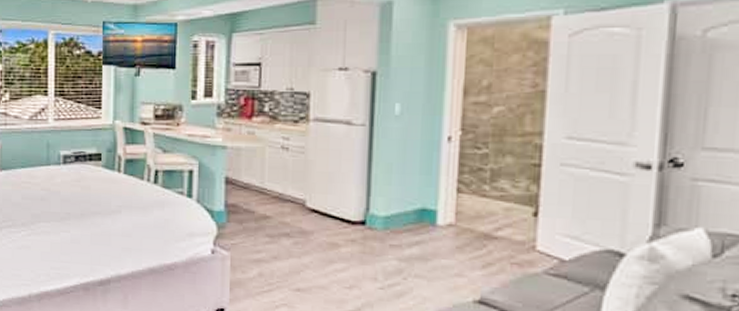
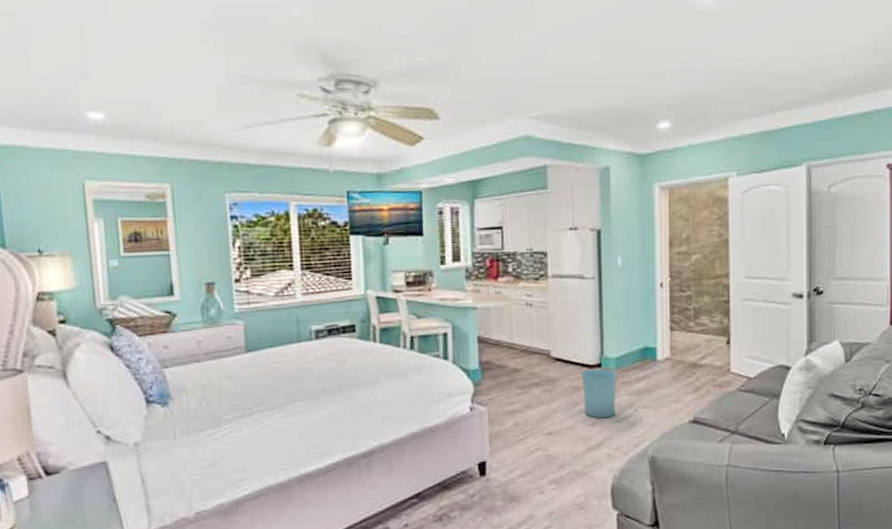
waste bin: none [339,226,385,283] -> present [580,369,617,419]

